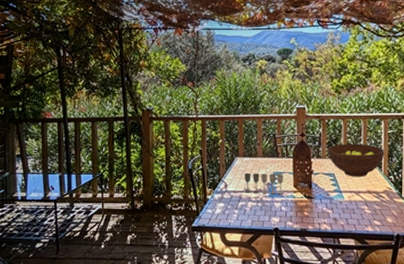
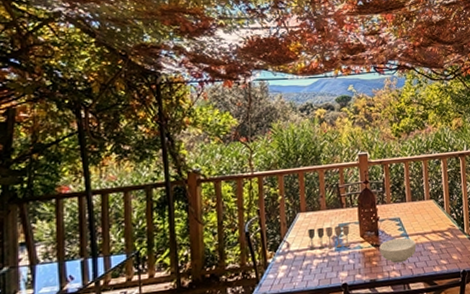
cereal bowl: none [312,193,349,217] -> present [379,238,417,263]
fruit bowl: present [327,143,385,177] -> none [391,184,446,219]

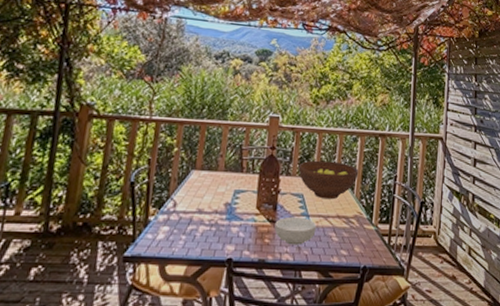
wine glass: present [308,225,351,250] -> none [198,189,246,217]
fruit bowl: none [391,184,446,219] -> present [298,160,359,200]

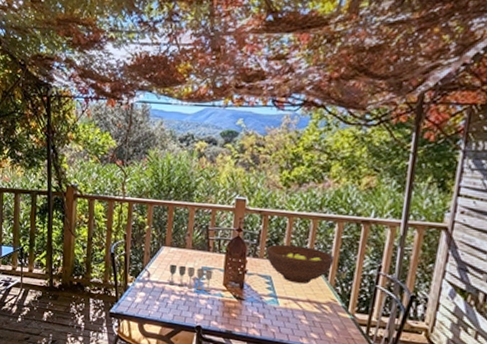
wine glass: none [198,189,246,217] -> present [169,264,213,292]
cereal bowl: present [274,216,317,245] -> none [241,295,285,323]

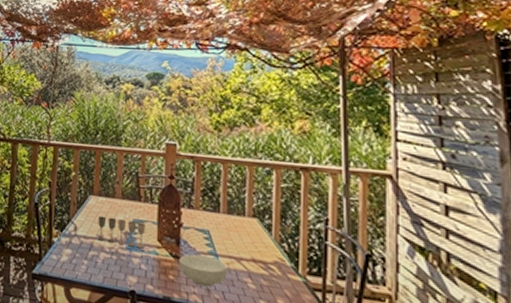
cereal bowl: none [241,295,285,323] -> present [179,253,228,288]
fruit bowl: present [266,244,335,284] -> none [201,193,276,240]

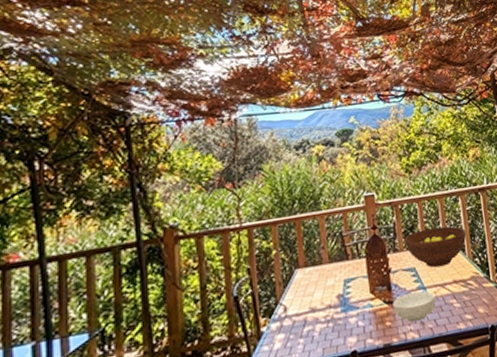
wine glass: present [98,215,146,249] -> none [308,280,359,313]
fruit bowl: none [201,193,276,240] -> present [404,226,467,268]

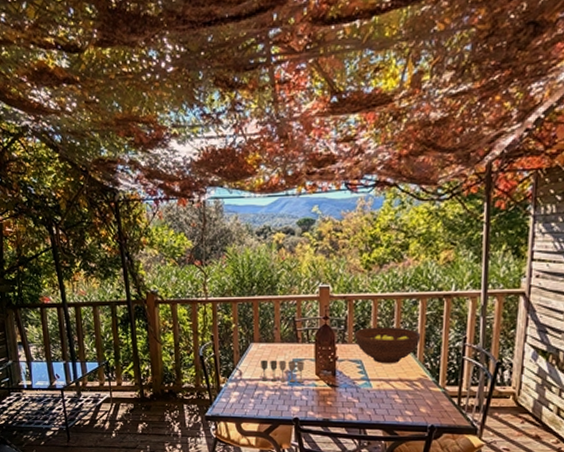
wine glass: none [308,280,359,313] -> present [261,360,305,383]
cereal bowl: present [393,291,436,322] -> none [335,381,378,407]

